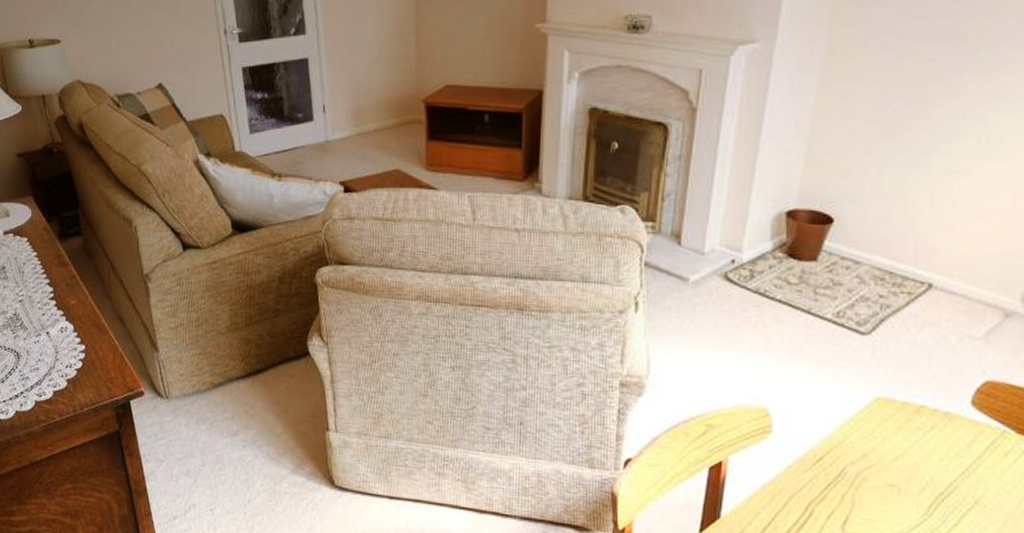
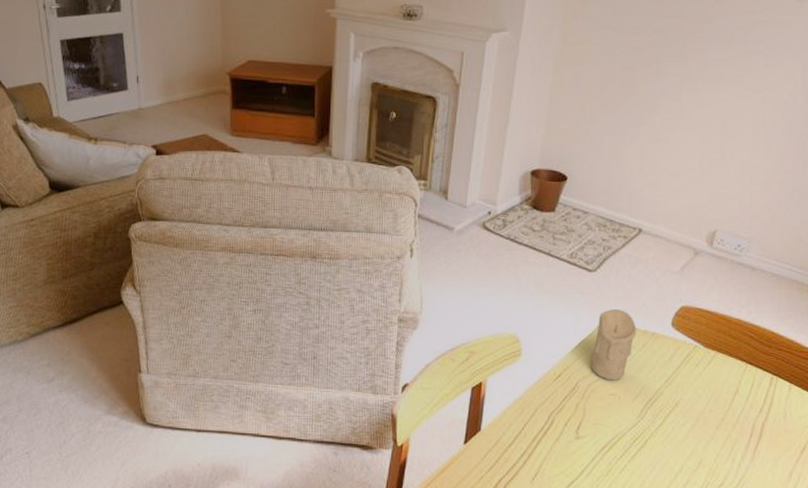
candle: none [861,381,924,469] -> present [590,309,637,381]

